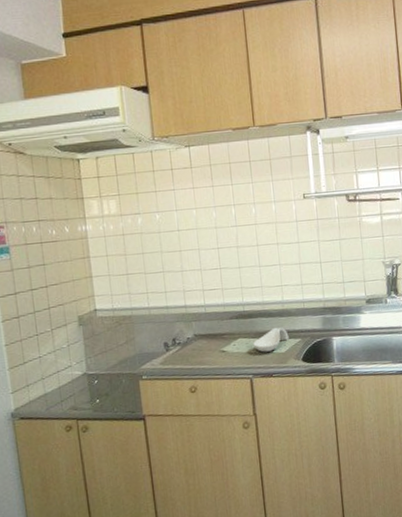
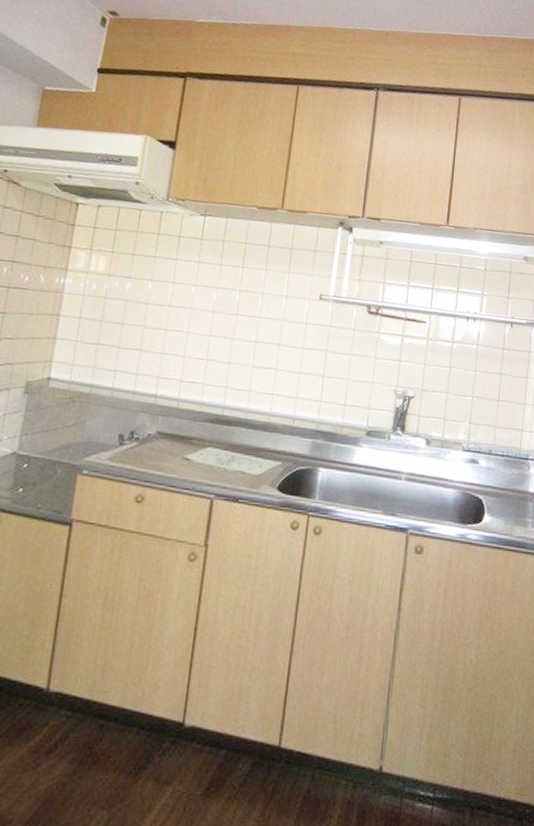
spoon rest: present [253,327,289,352] -> none [224,442,268,471]

